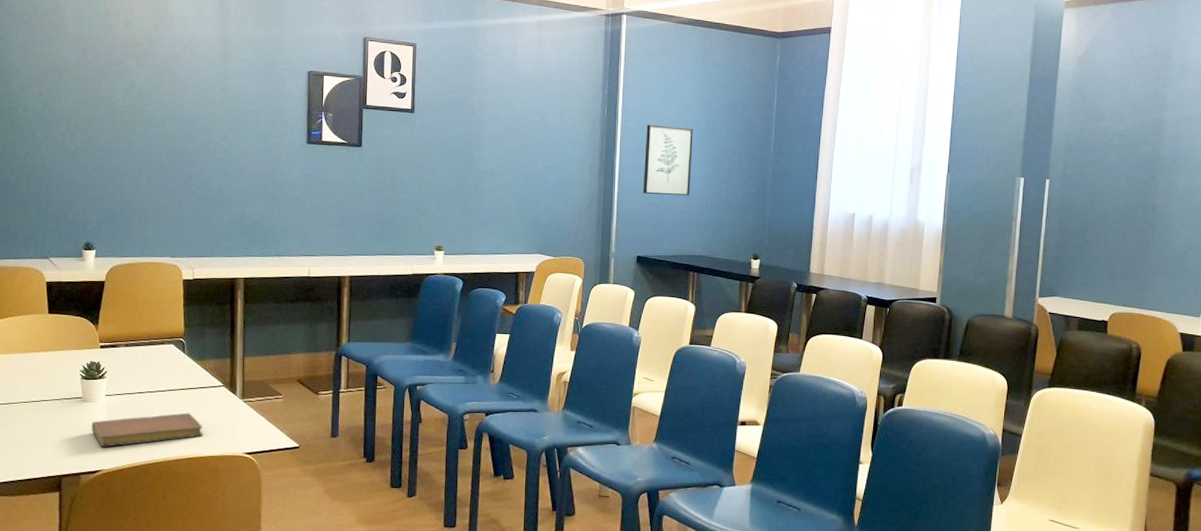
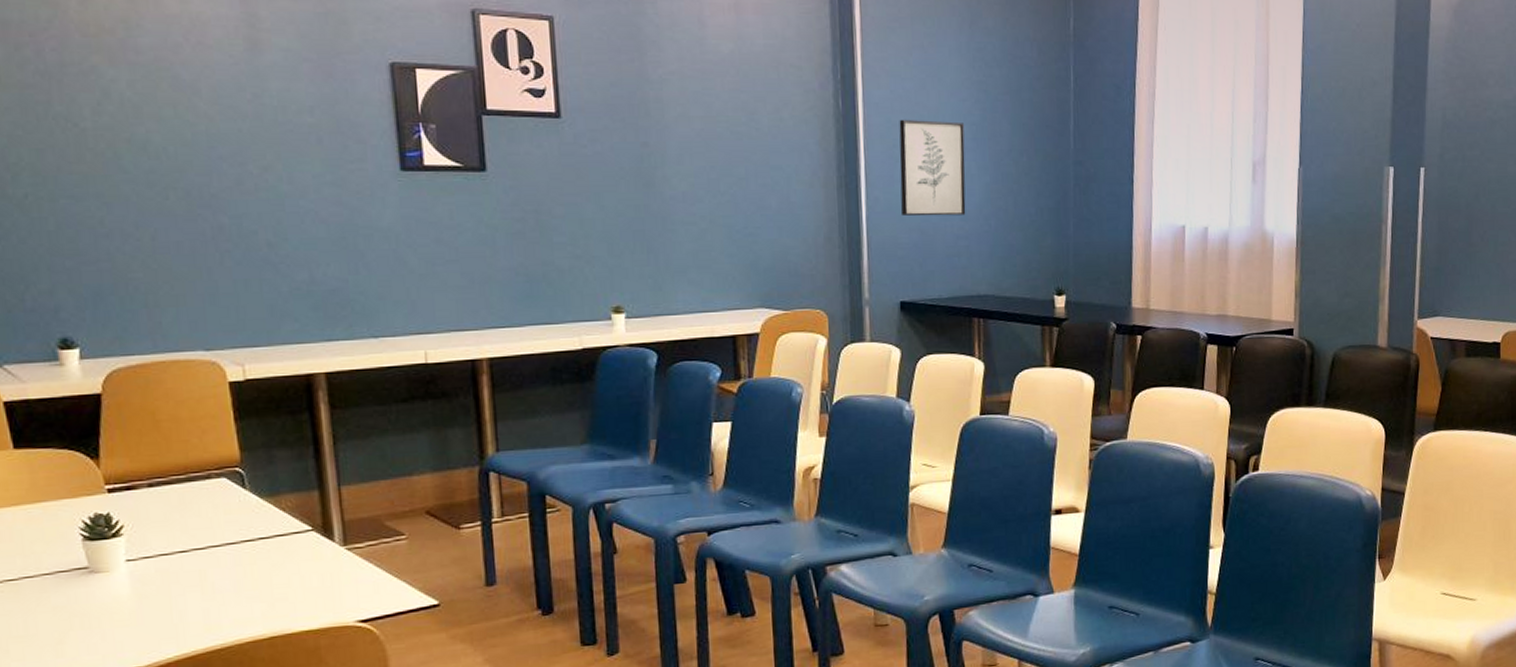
notebook: present [91,412,204,447] -> none [108,573,291,635]

